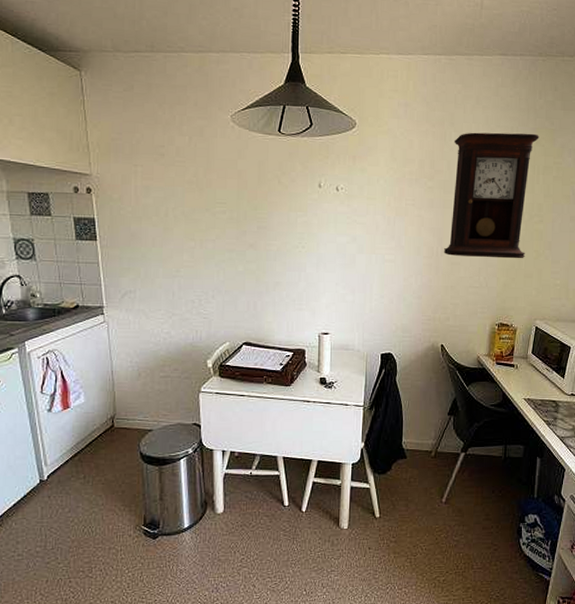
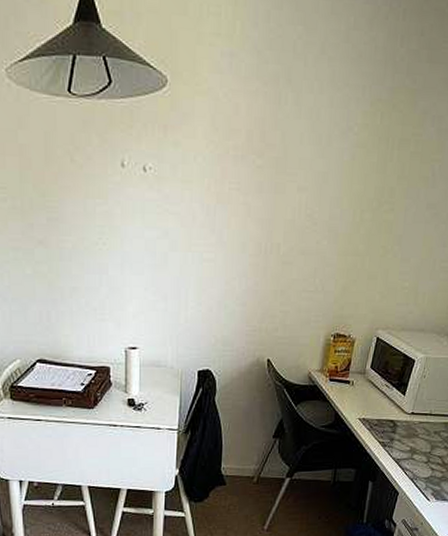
pendulum clock: present [443,132,539,259] -> none [273,92,397,257]

